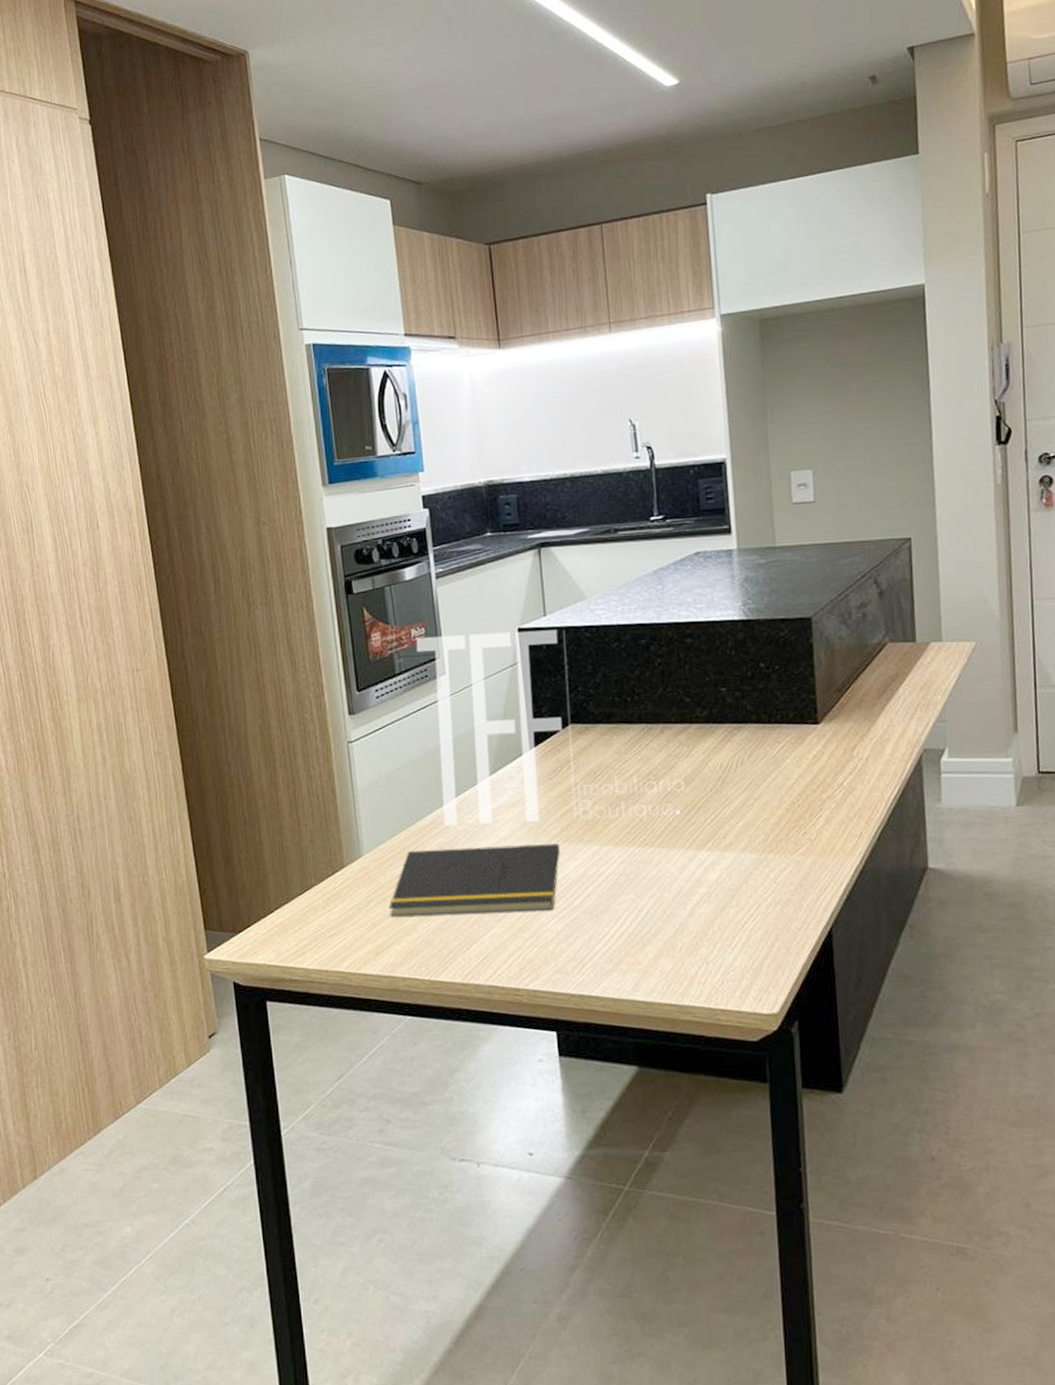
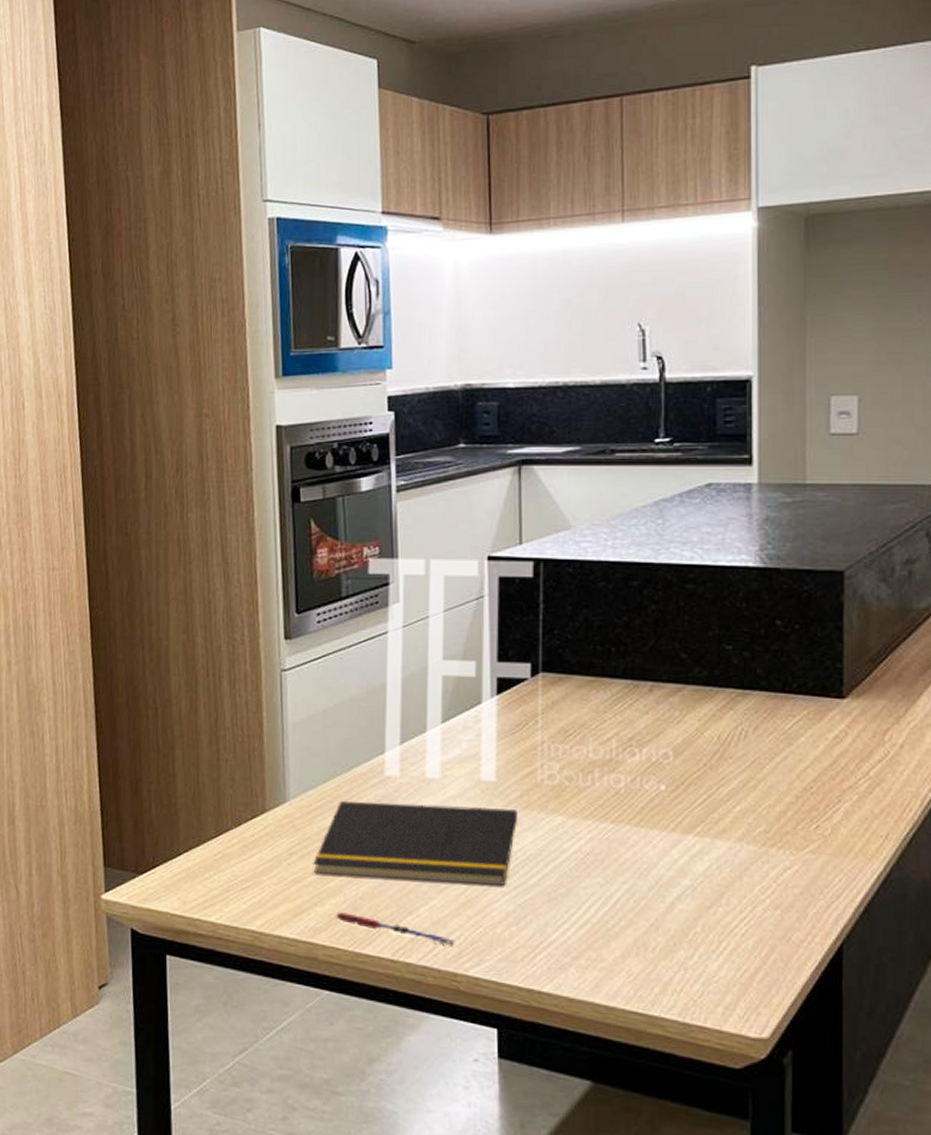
pen: none [412,947,515,966] -> present [336,912,455,946]

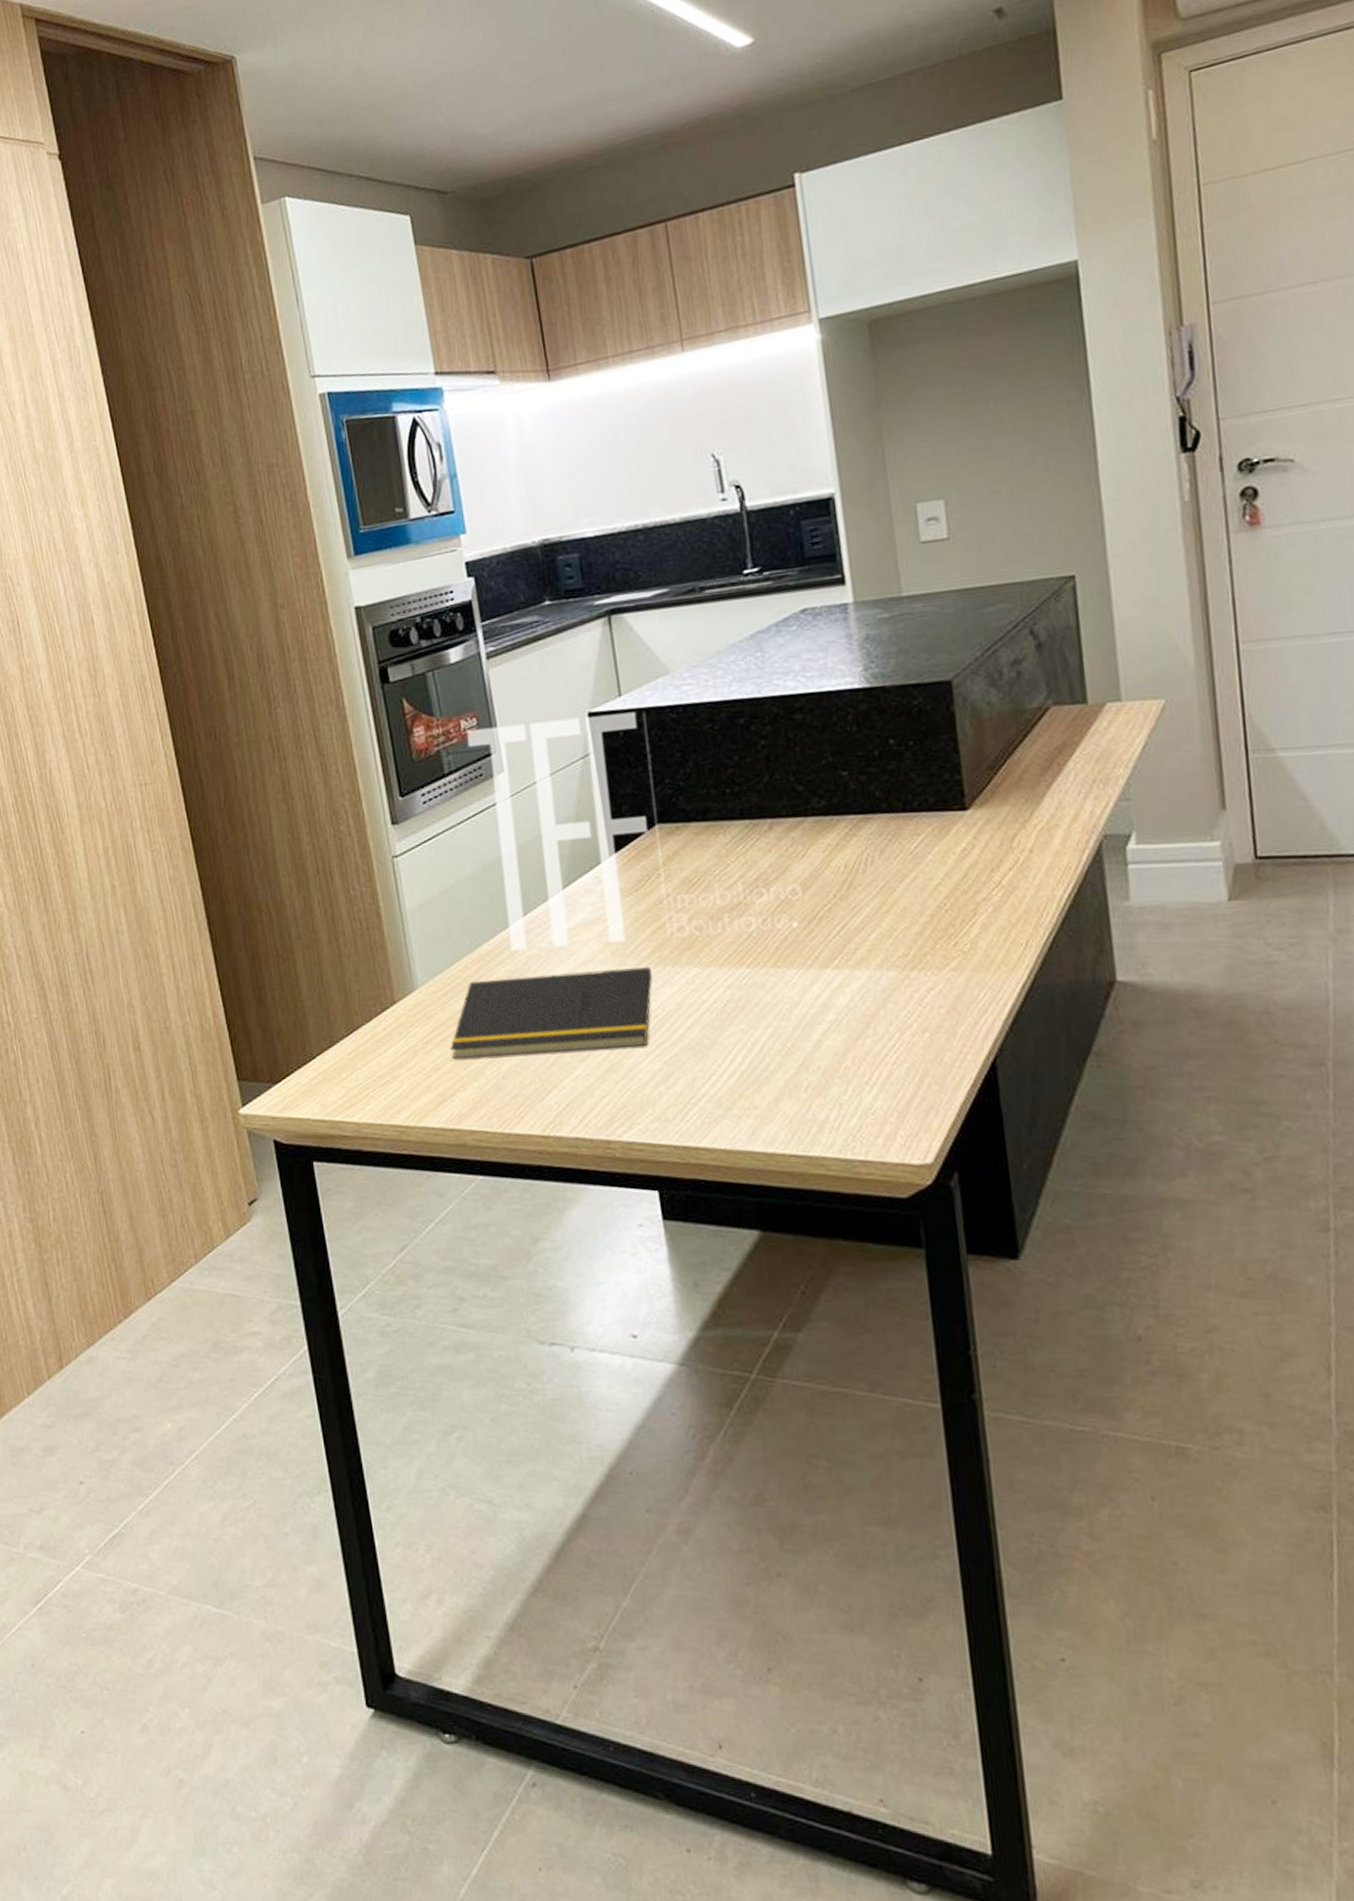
pen: present [336,912,455,946] -> none [480,1094,605,1114]

